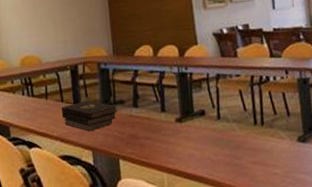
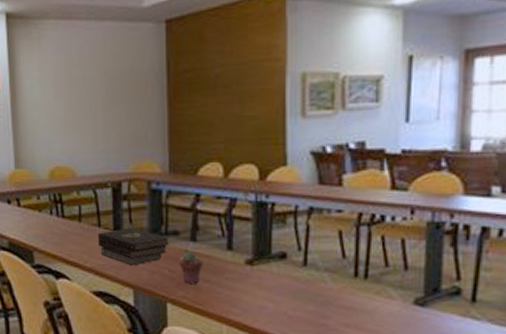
potted succulent: none [126,115,145,142] -> present [179,251,203,284]

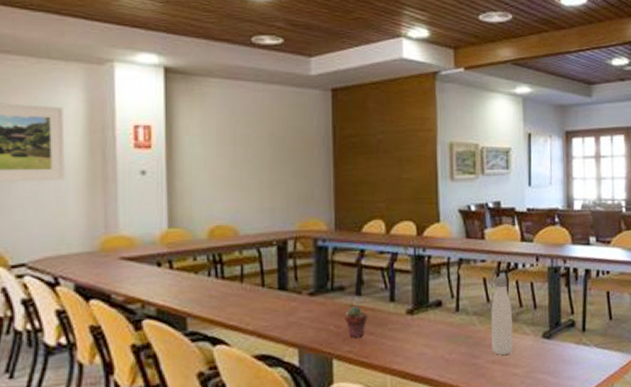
book: present [97,228,170,266] -> none [260,286,336,325]
water bottle: none [346,229,374,319] -> present [491,275,513,355]

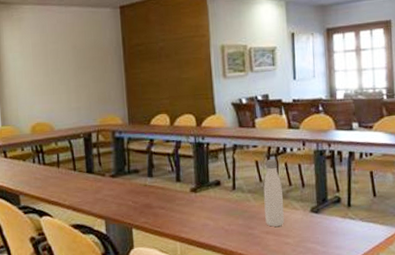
potted succulent: present [345,305,368,338] -> none [140,185,159,212]

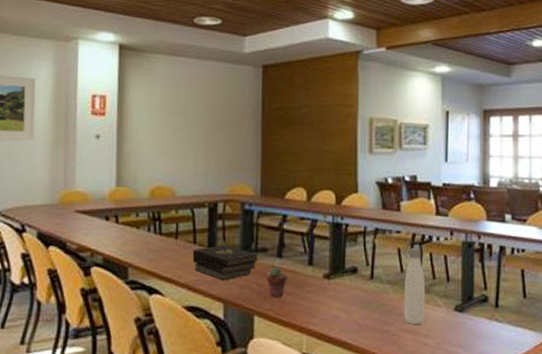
book: none [73,169,132,201] -> present [192,245,259,281]
potted succulent: none [140,185,159,212] -> present [266,267,288,297]

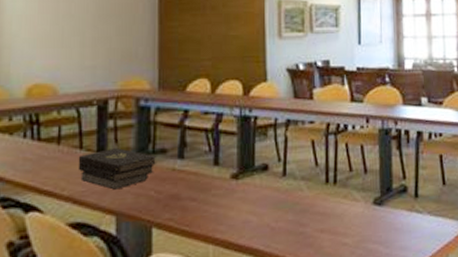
potted succulent: present [266,267,288,297] -> none [166,169,190,205]
water bottle: present [404,247,425,324] -> none [319,138,342,223]

